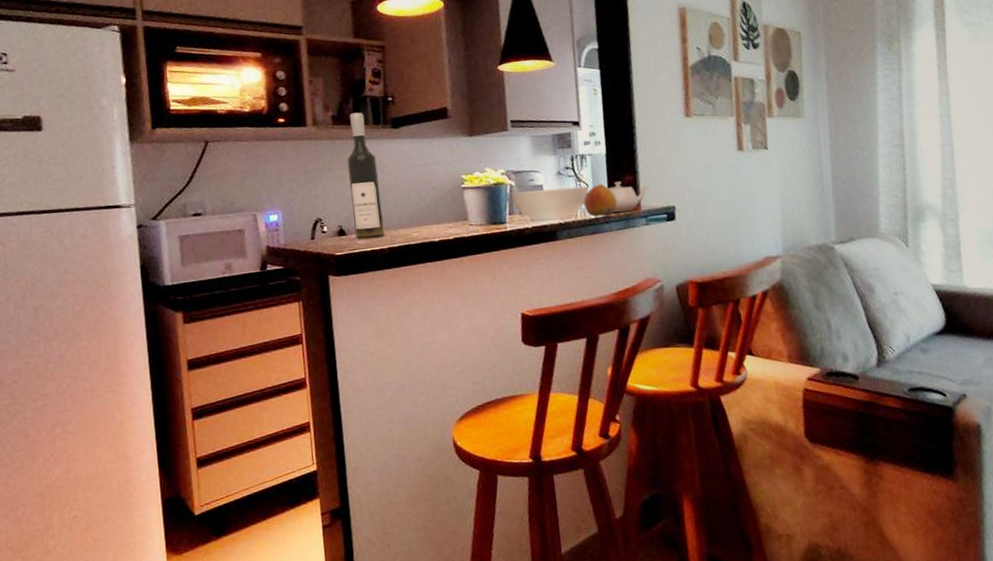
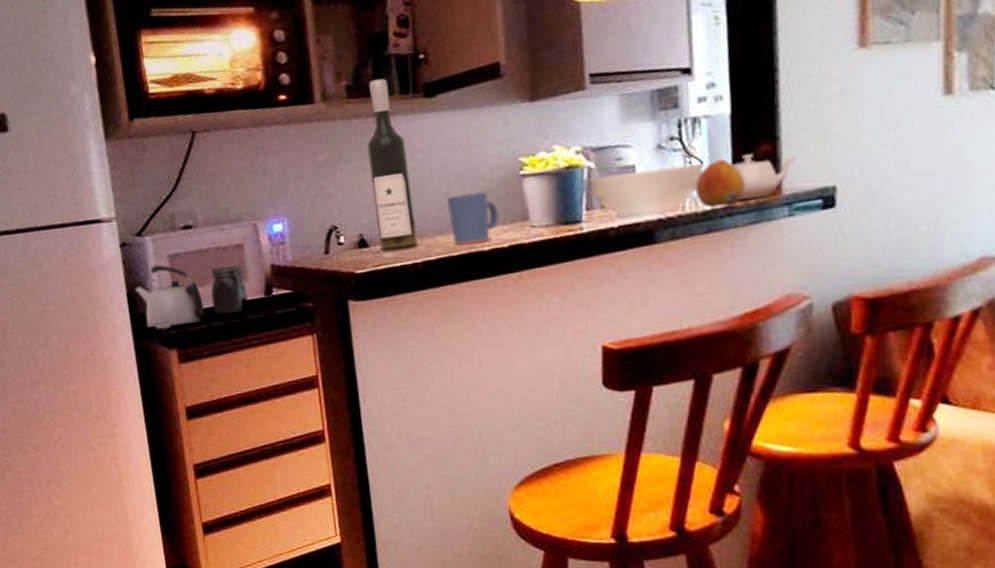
kettle: none [148,243,208,296] -> present [135,264,205,329]
jar: none [214,246,247,290] -> present [211,265,250,322]
mug: none [407,198,447,238] -> present [447,191,500,247]

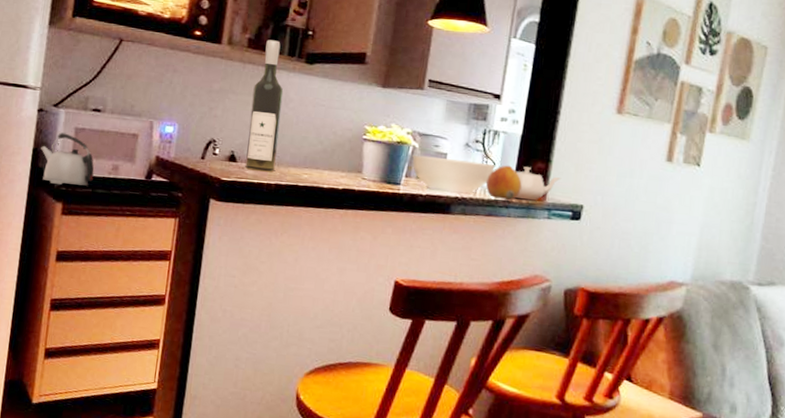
jar: present [211,265,250,322] -> none [100,147,133,193]
mug: present [447,191,500,247] -> none [302,140,341,182]

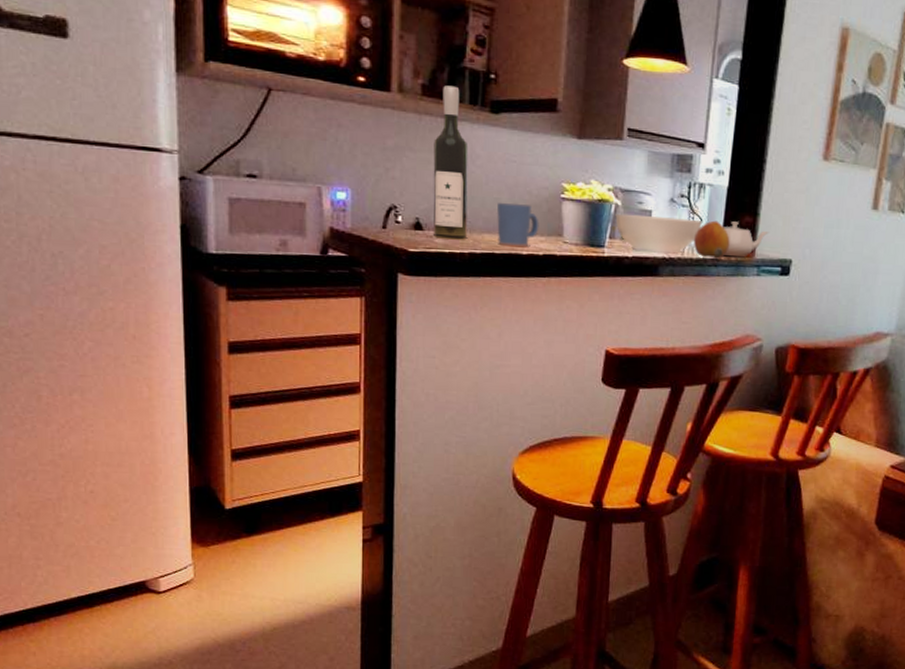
kettle: present [41,132,94,187] -> none [190,204,259,267]
mug: none [302,140,341,182] -> present [496,202,539,248]

